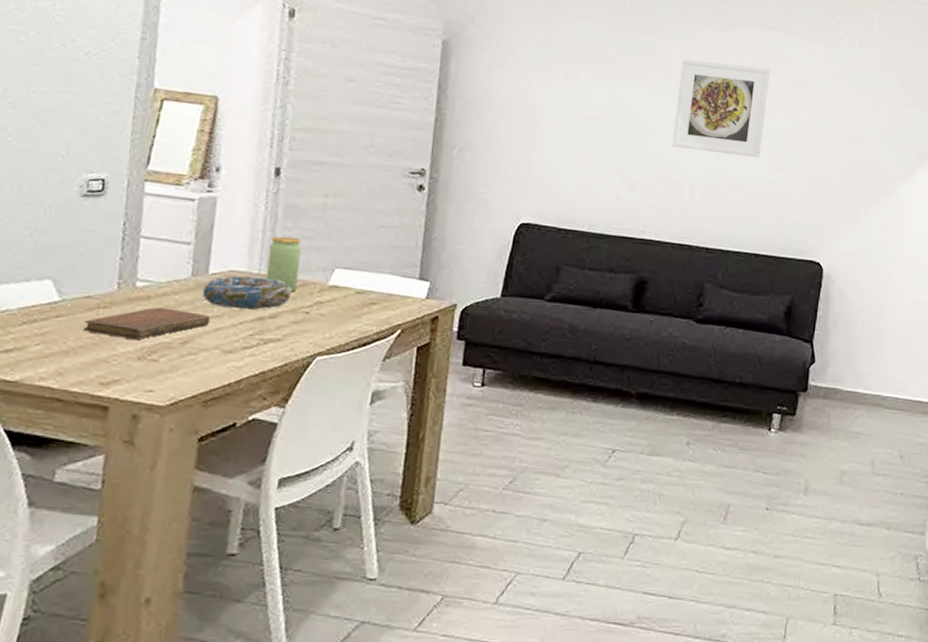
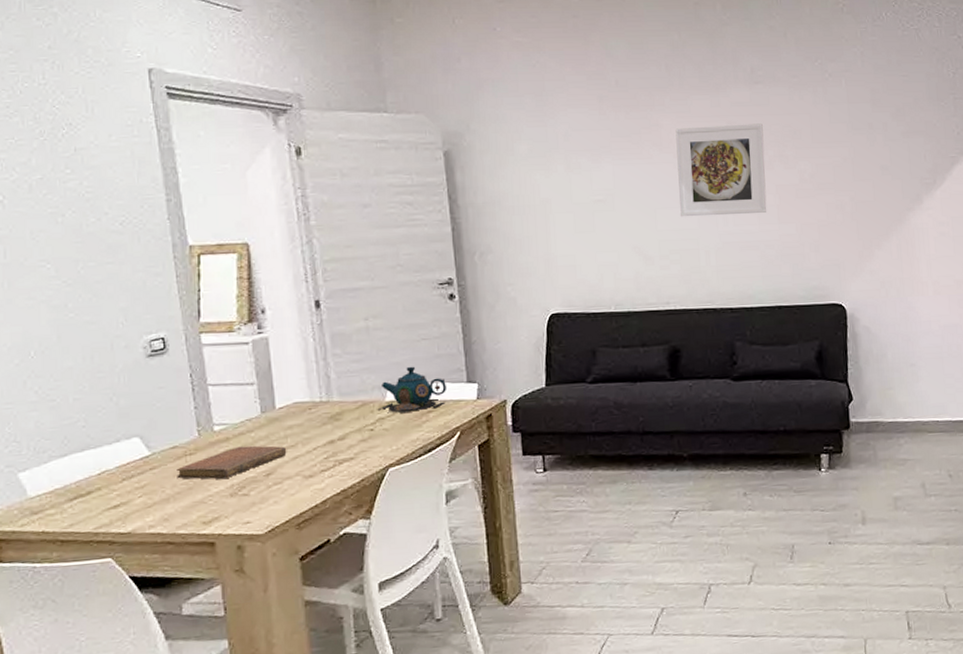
decorative bowl: present [202,275,292,311] -> none [274,403,354,438]
jar: present [266,236,302,292] -> none [325,362,357,413]
teapot: none [317,252,397,302] -> present [377,366,446,413]

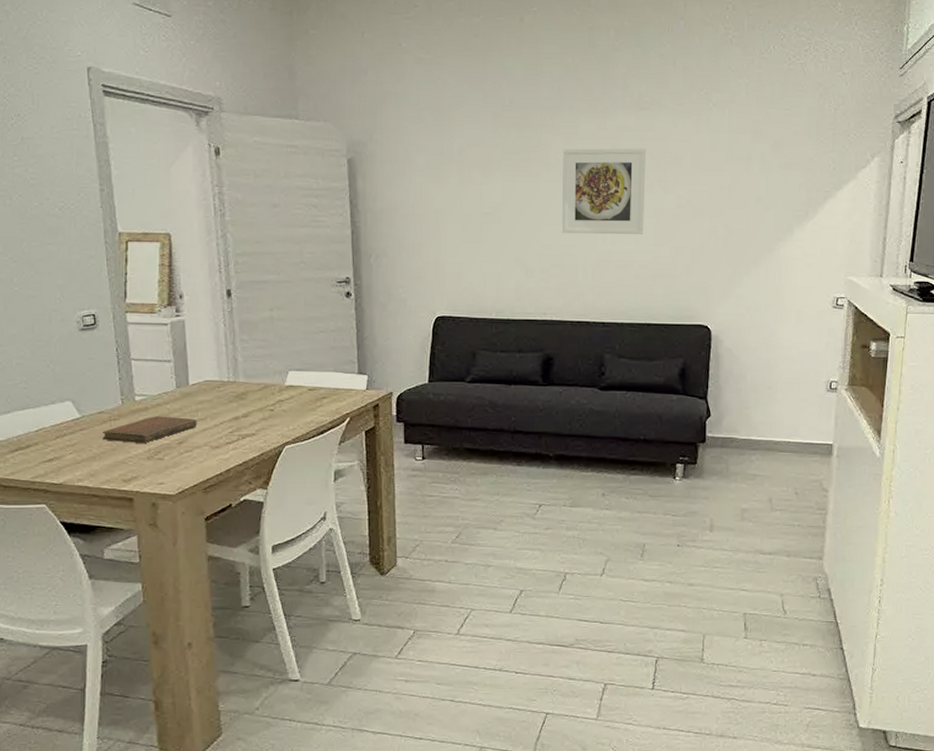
teapot: present [377,366,446,413] -> none [277,355,339,397]

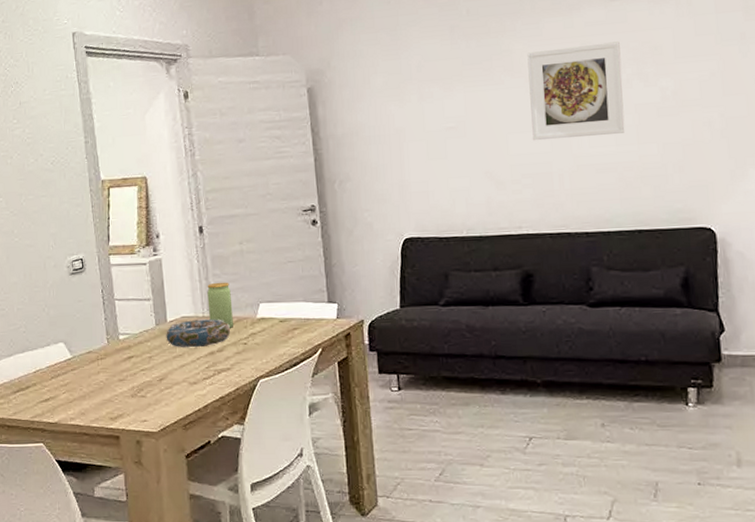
notebook: present [102,416,197,443] -> none [91,353,176,381]
decorative bowl: none [187,383,256,412] -> present [166,318,230,348]
jar: none [234,348,260,394] -> present [207,282,233,328]

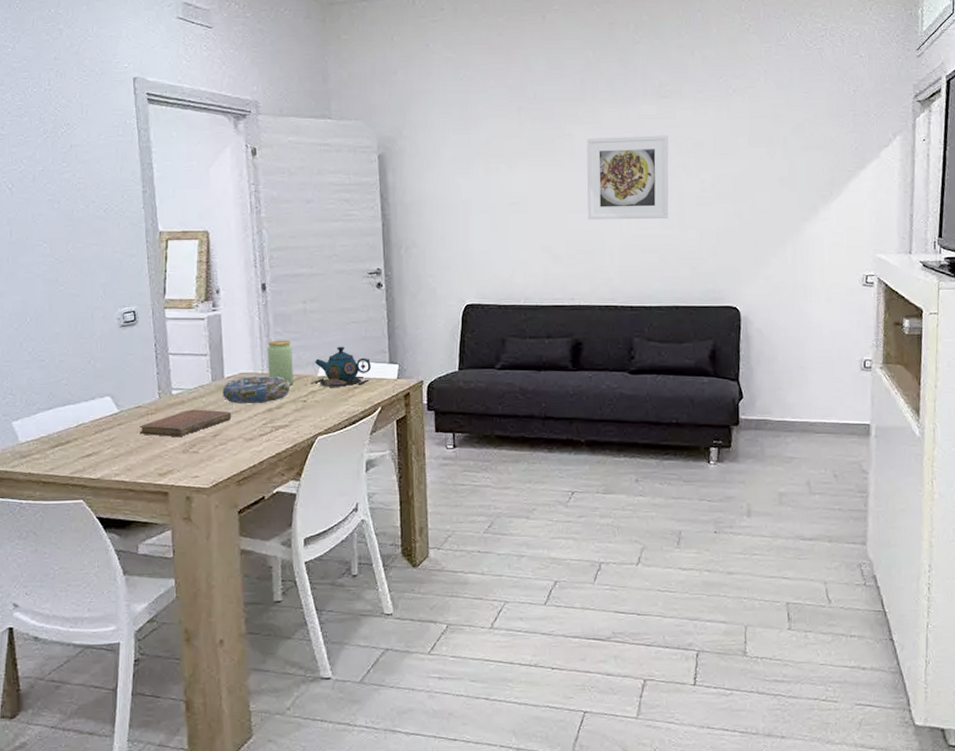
notebook: none [91,353,176,381] -> present [139,409,232,437]
teapot: none [250,286,310,329] -> present [310,346,371,387]

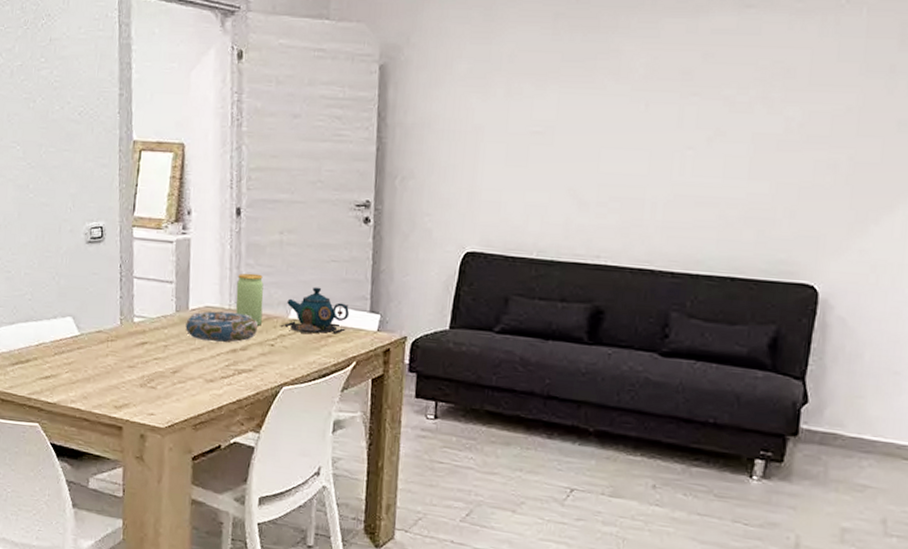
notebook: present [139,409,232,437] -> none [98,340,194,369]
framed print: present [587,135,669,220] -> none [629,56,748,164]

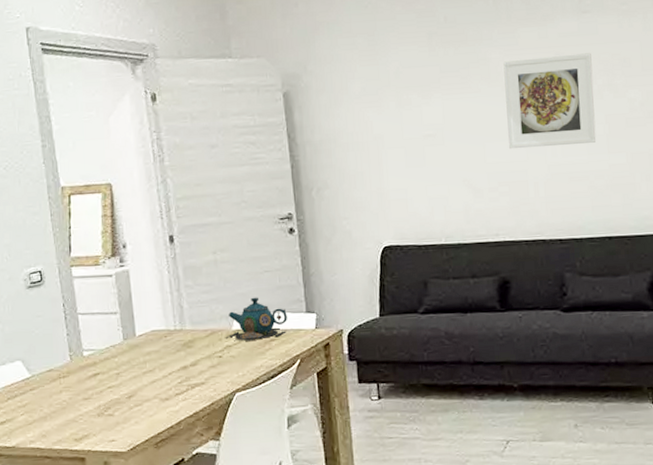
decorative bowl: present [185,310,258,343] -> none [135,332,204,363]
jar: present [235,273,264,326] -> none [179,293,207,341]
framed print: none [629,56,748,164] -> present [503,53,596,150]

